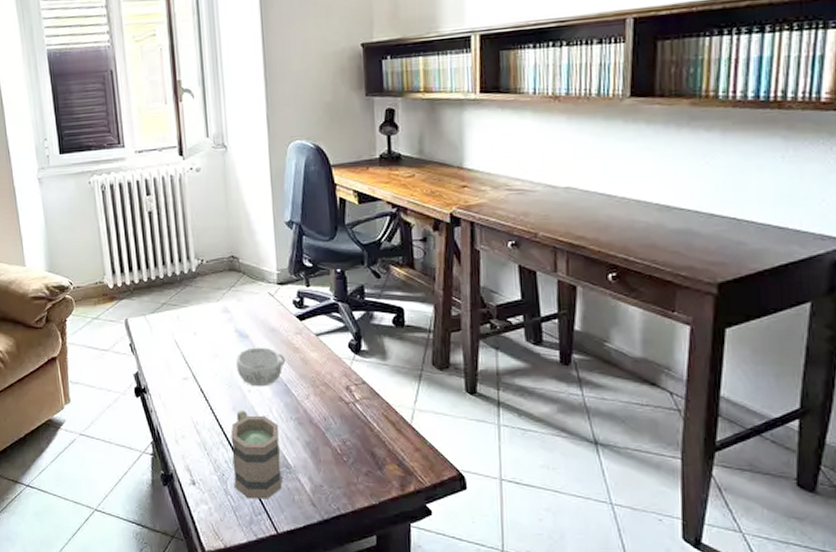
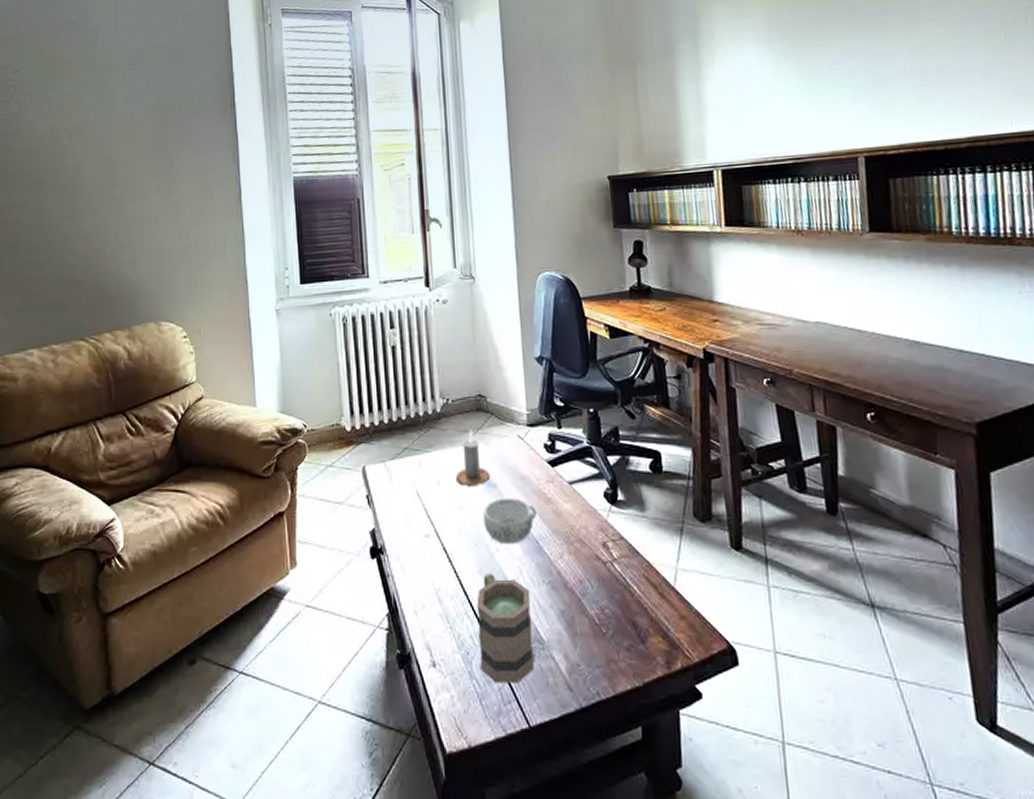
candle: none [211,288,242,336] -> present [456,430,489,486]

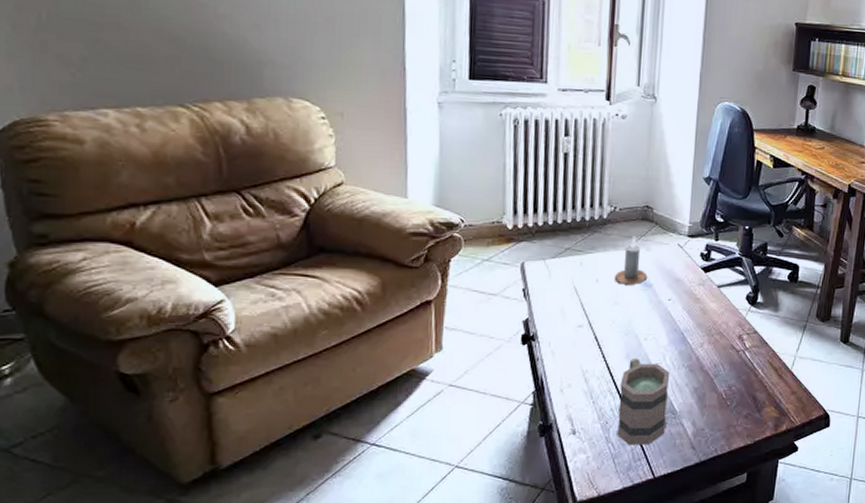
decorative bowl: present [483,497,536,545] -> none [636,296,685,335]

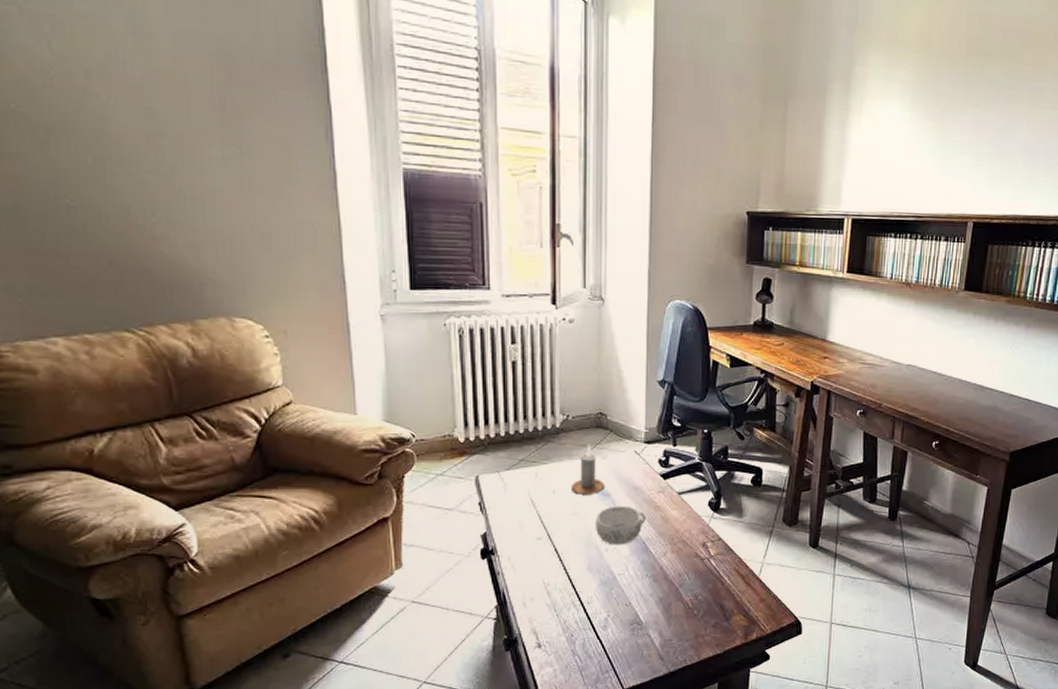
mug: present [617,357,670,445] -> none [583,569,634,658]
decorative bowl: none [636,296,685,335] -> present [596,505,645,546]

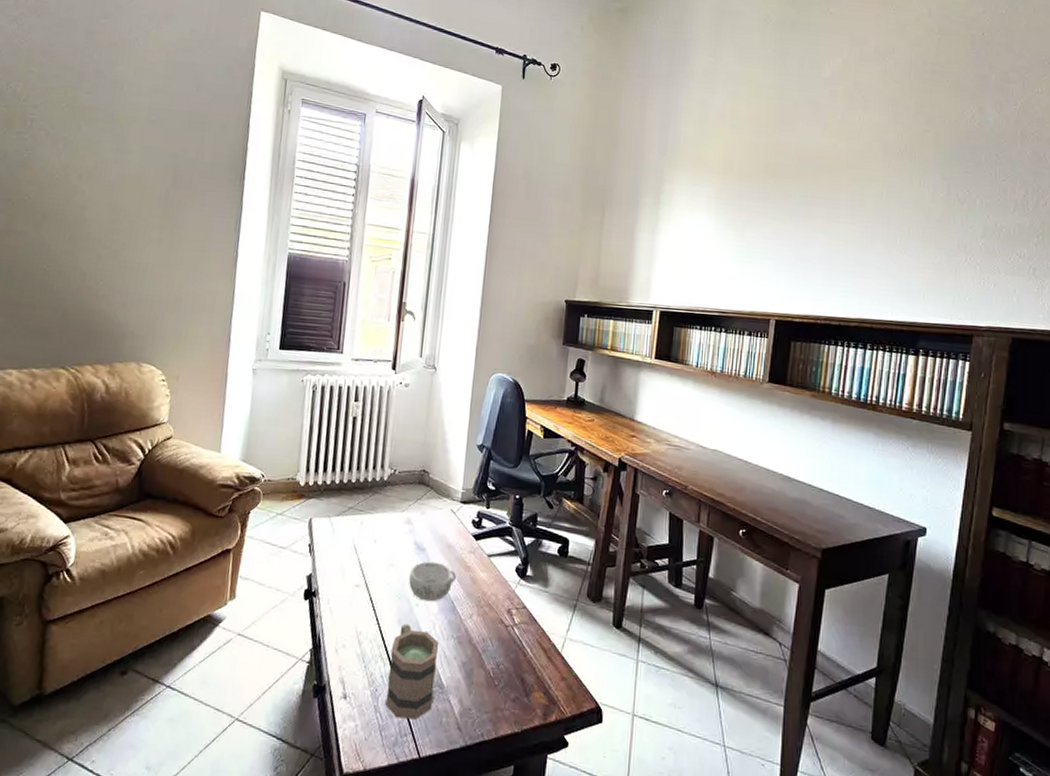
candle: present [572,445,604,495] -> none [391,499,421,548]
mug: none [583,569,634,658] -> present [385,623,439,720]

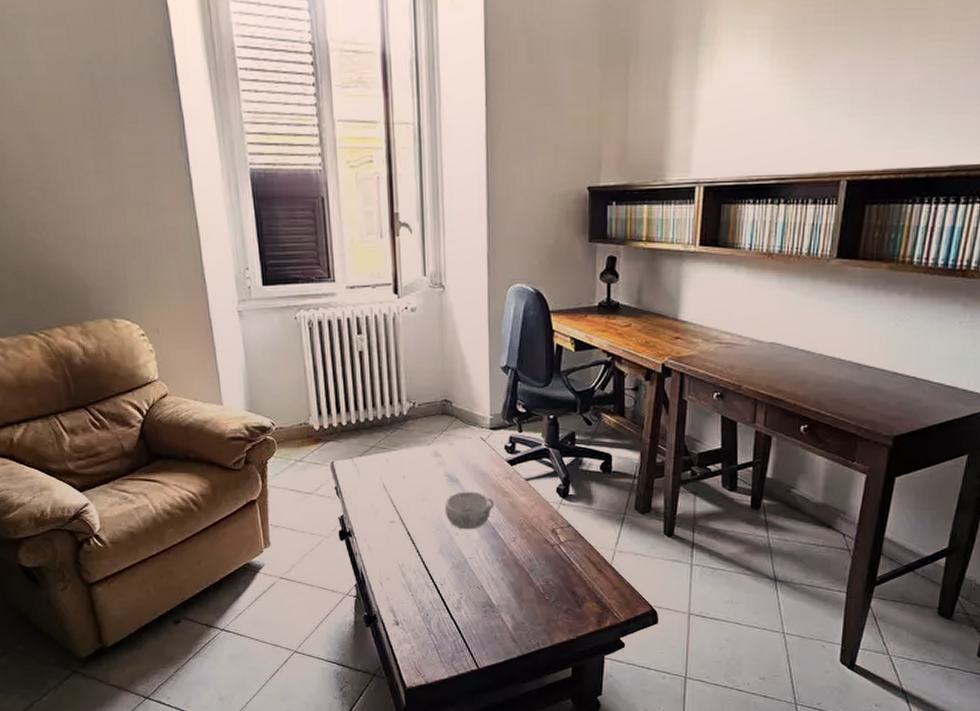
mug: present [385,623,439,720] -> none [436,552,485,637]

